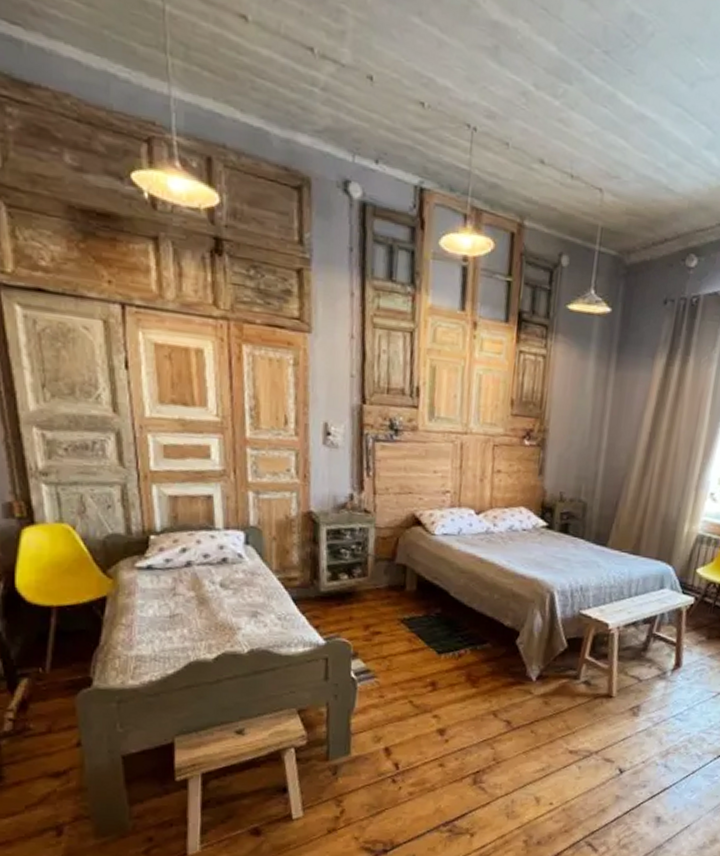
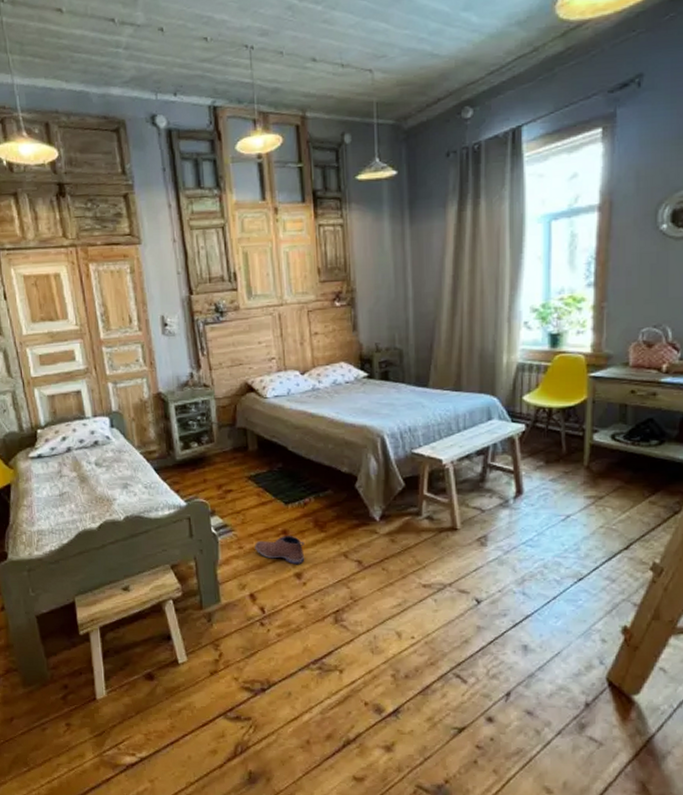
shoe: none [397,688,453,721] -> present [255,536,305,565]

